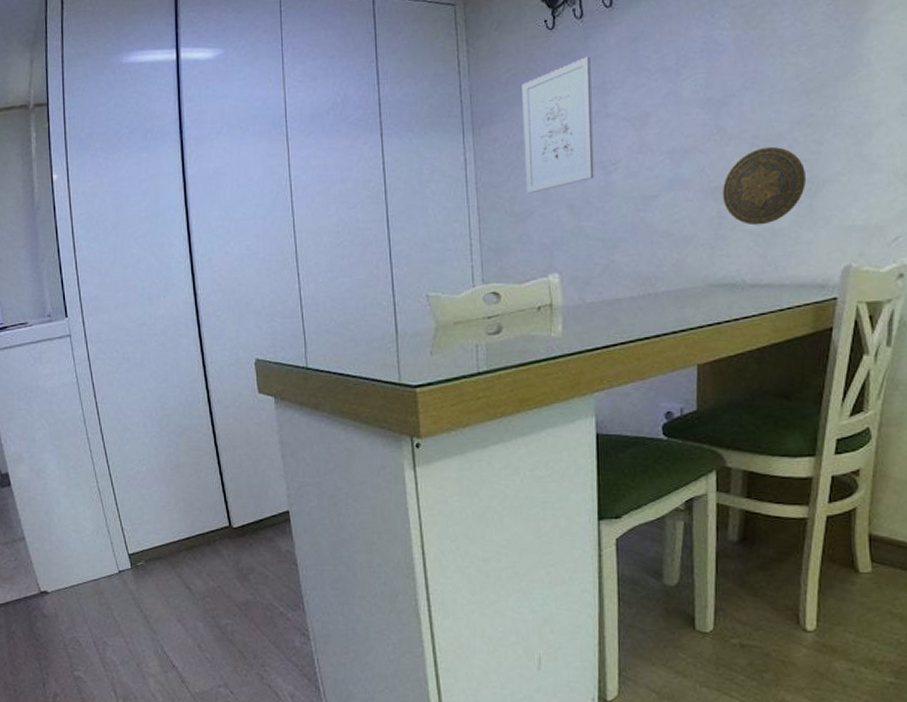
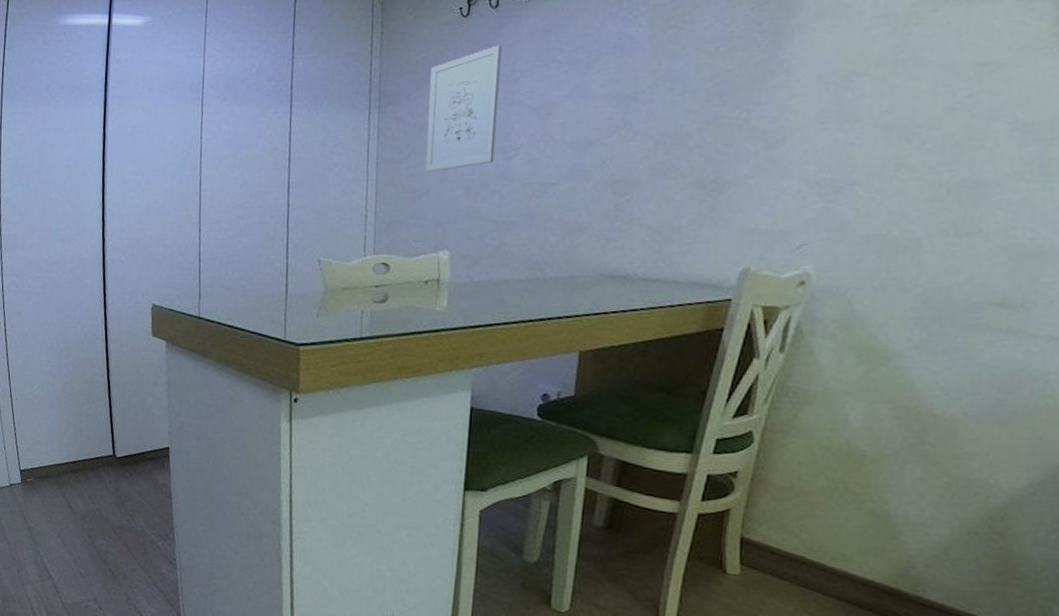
decorative plate: present [722,146,807,226] -> none [621,144,712,221]

